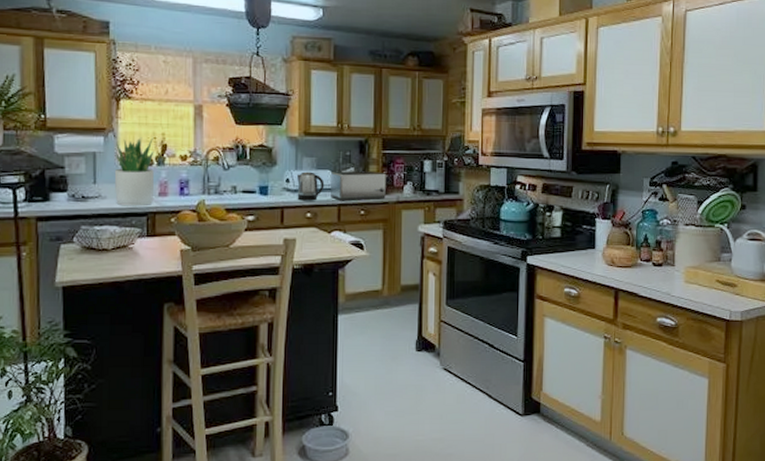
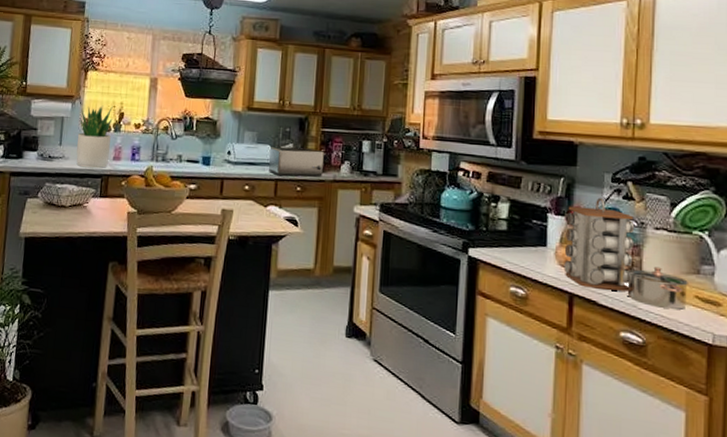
kettle: present [297,171,325,201] -> none [237,145,264,174]
spice rack: none [610,201,669,283] -> present [564,197,635,292]
cooking pot: none [663,258,711,294] -> present [627,266,688,310]

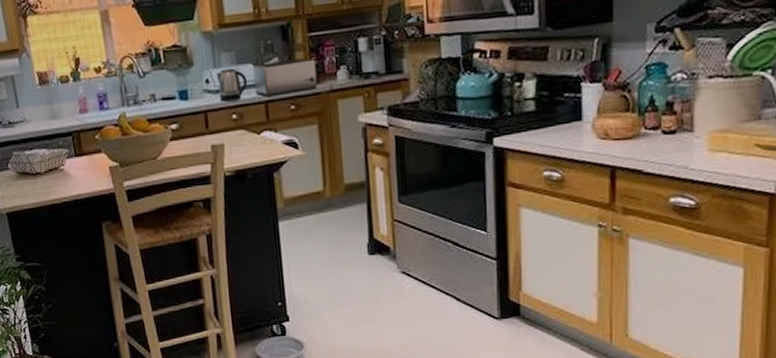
planter: present [76,105,113,169] -> none [31,52,75,128]
kettle: none [237,145,264,174] -> present [217,68,248,102]
spice rack: present [564,197,635,292] -> none [602,53,684,158]
cooking pot: present [627,266,688,310] -> none [677,119,747,165]

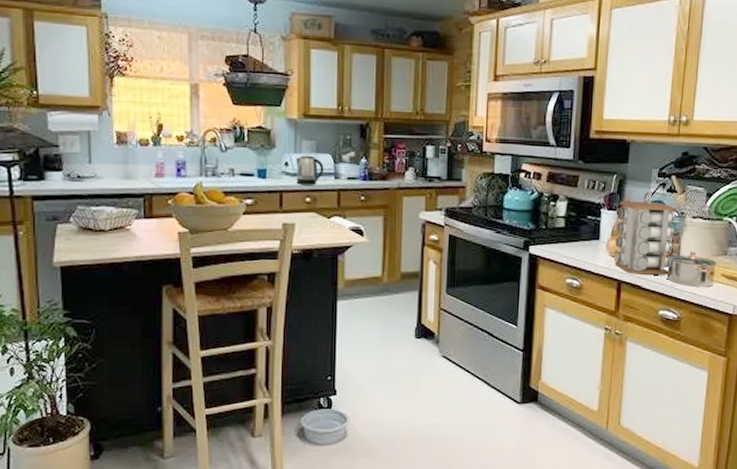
toaster: present [252,57,317,97] -> none [329,155,389,186]
spice rack: none [602,53,684,158] -> present [614,192,676,276]
cooking pot: none [677,119,747,165] -> present [666,251,717,288]

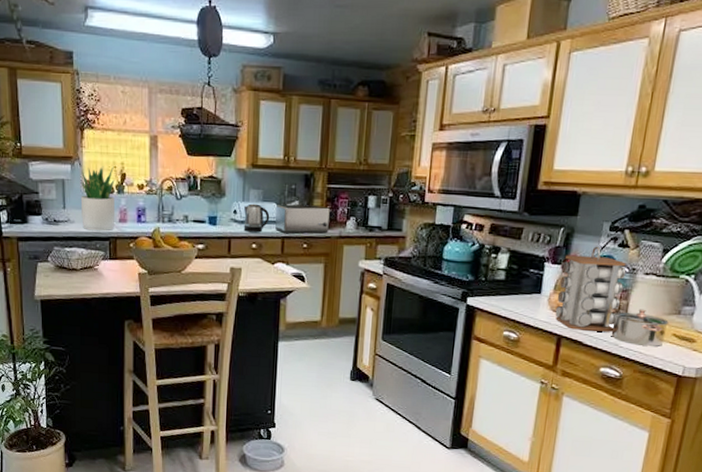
planter: none [109,116,150,188] -> present [80,166,115,231]
toaster: none [329,155,389,186] -> present [274,204,331,234]

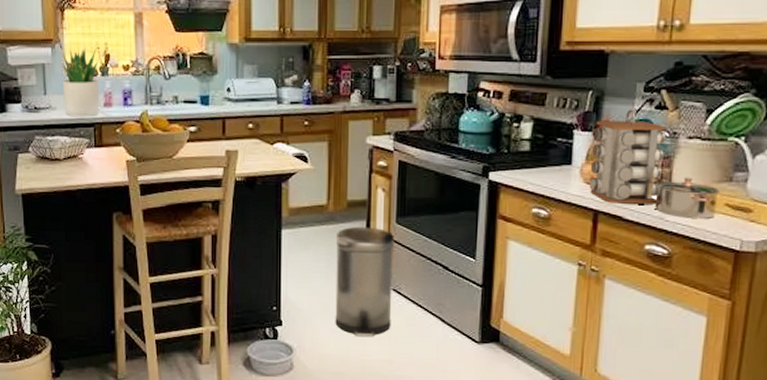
kettle: present [243,203,270,233] -> none [238,80,266,111]
toaster: present [274,204,331,234] -> none [272,78,333,111]
pedal bin: none [323,341,380,440] -> present [335,226,395,337]

